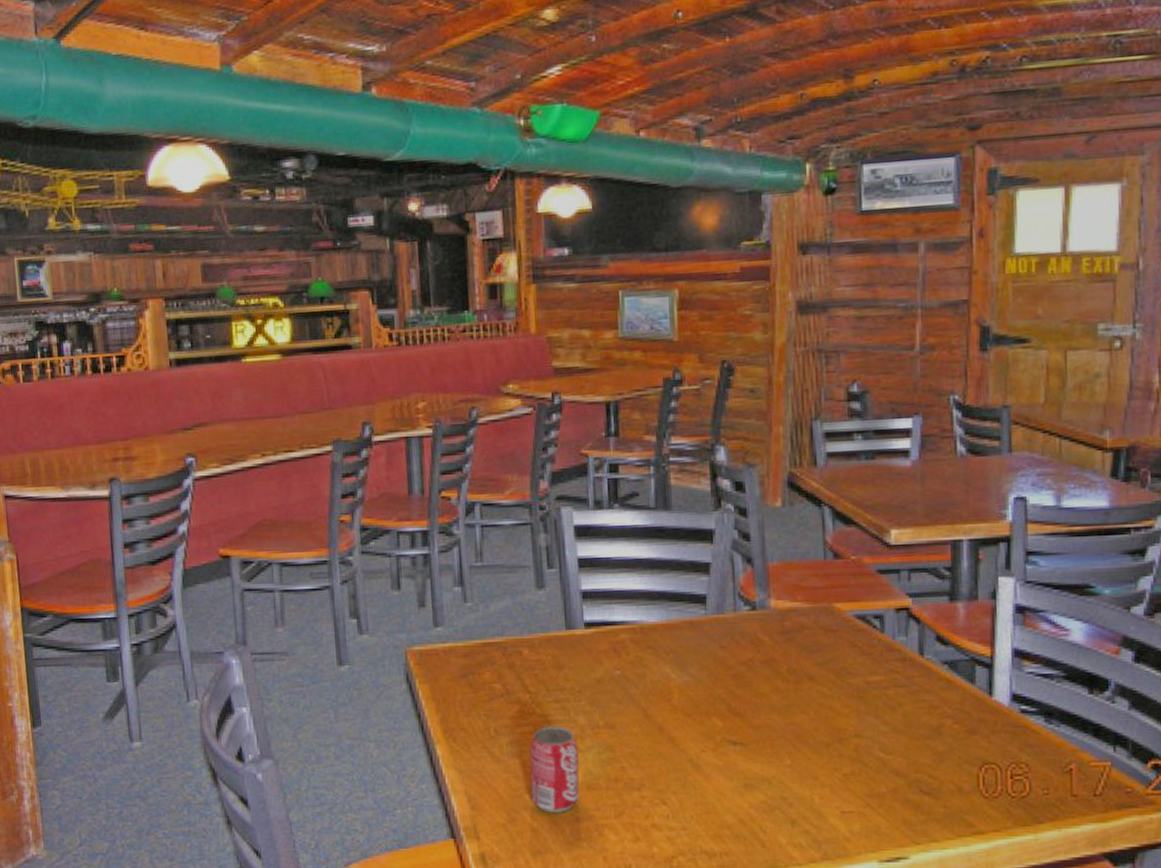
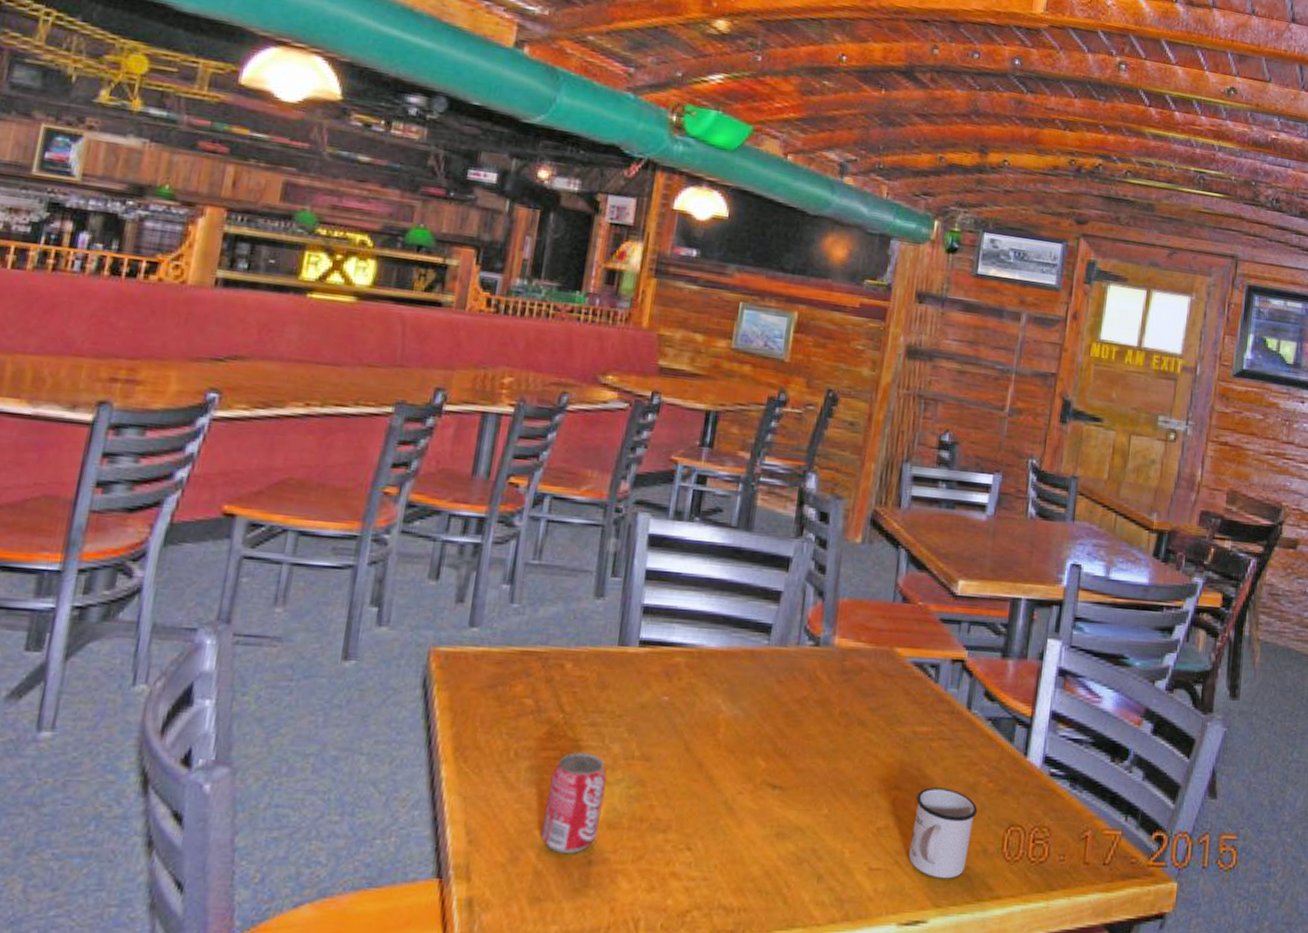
mug: none [879,732,945,818] -> present [908,787,977,879]

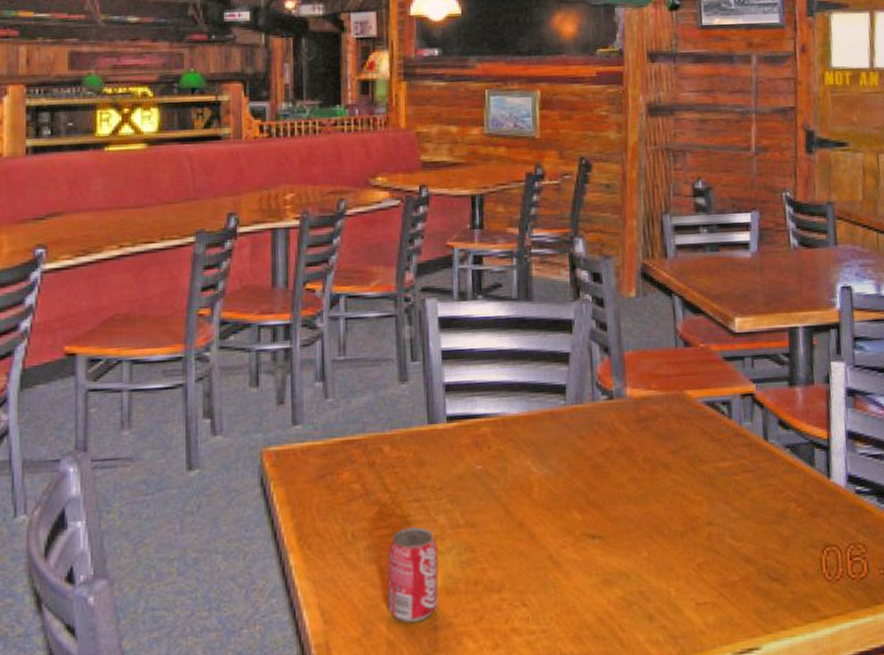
mug: present [908,787,977,879] -> none [730,518,791,606]

